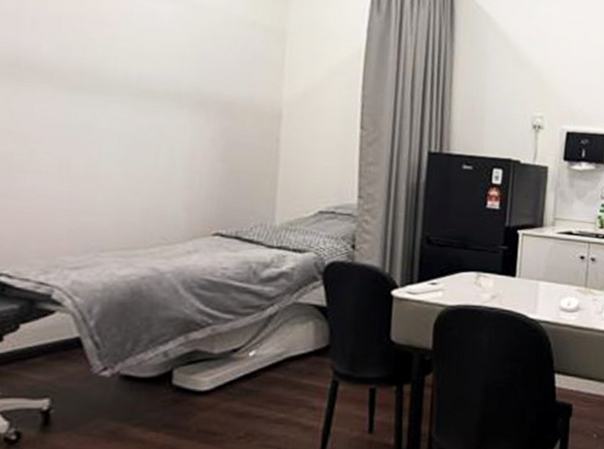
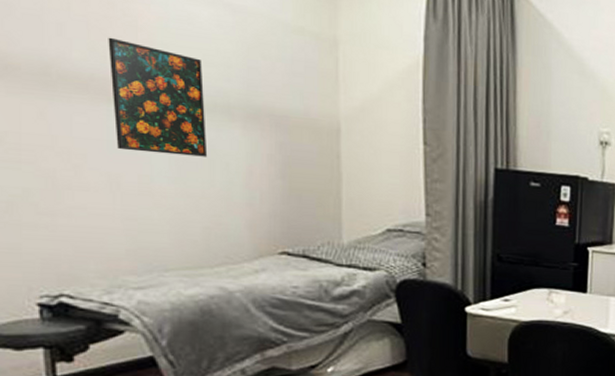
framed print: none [71,32,159,142] -> present [108,37,208,157]

